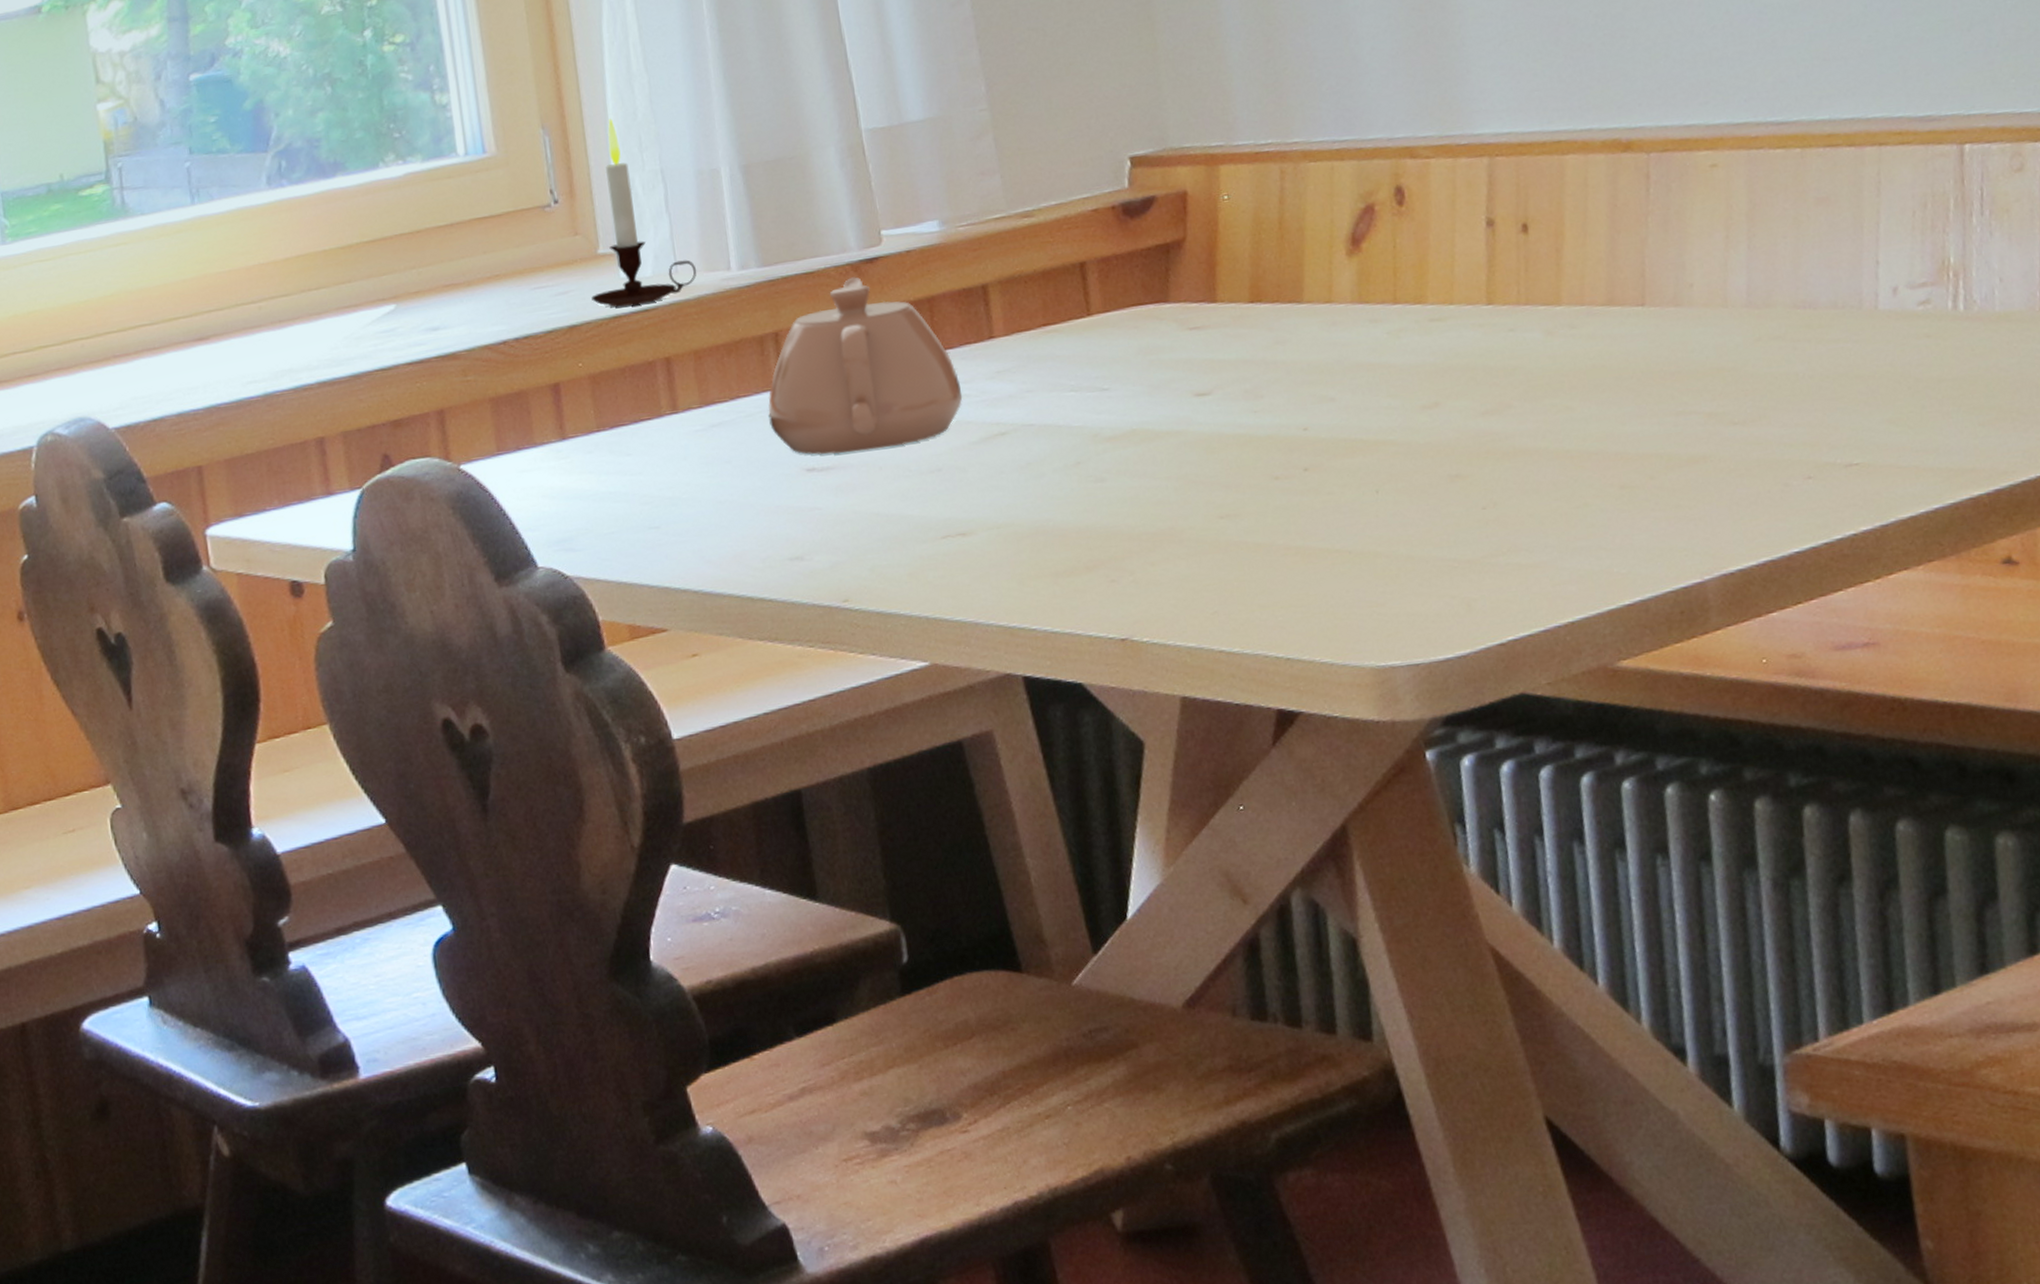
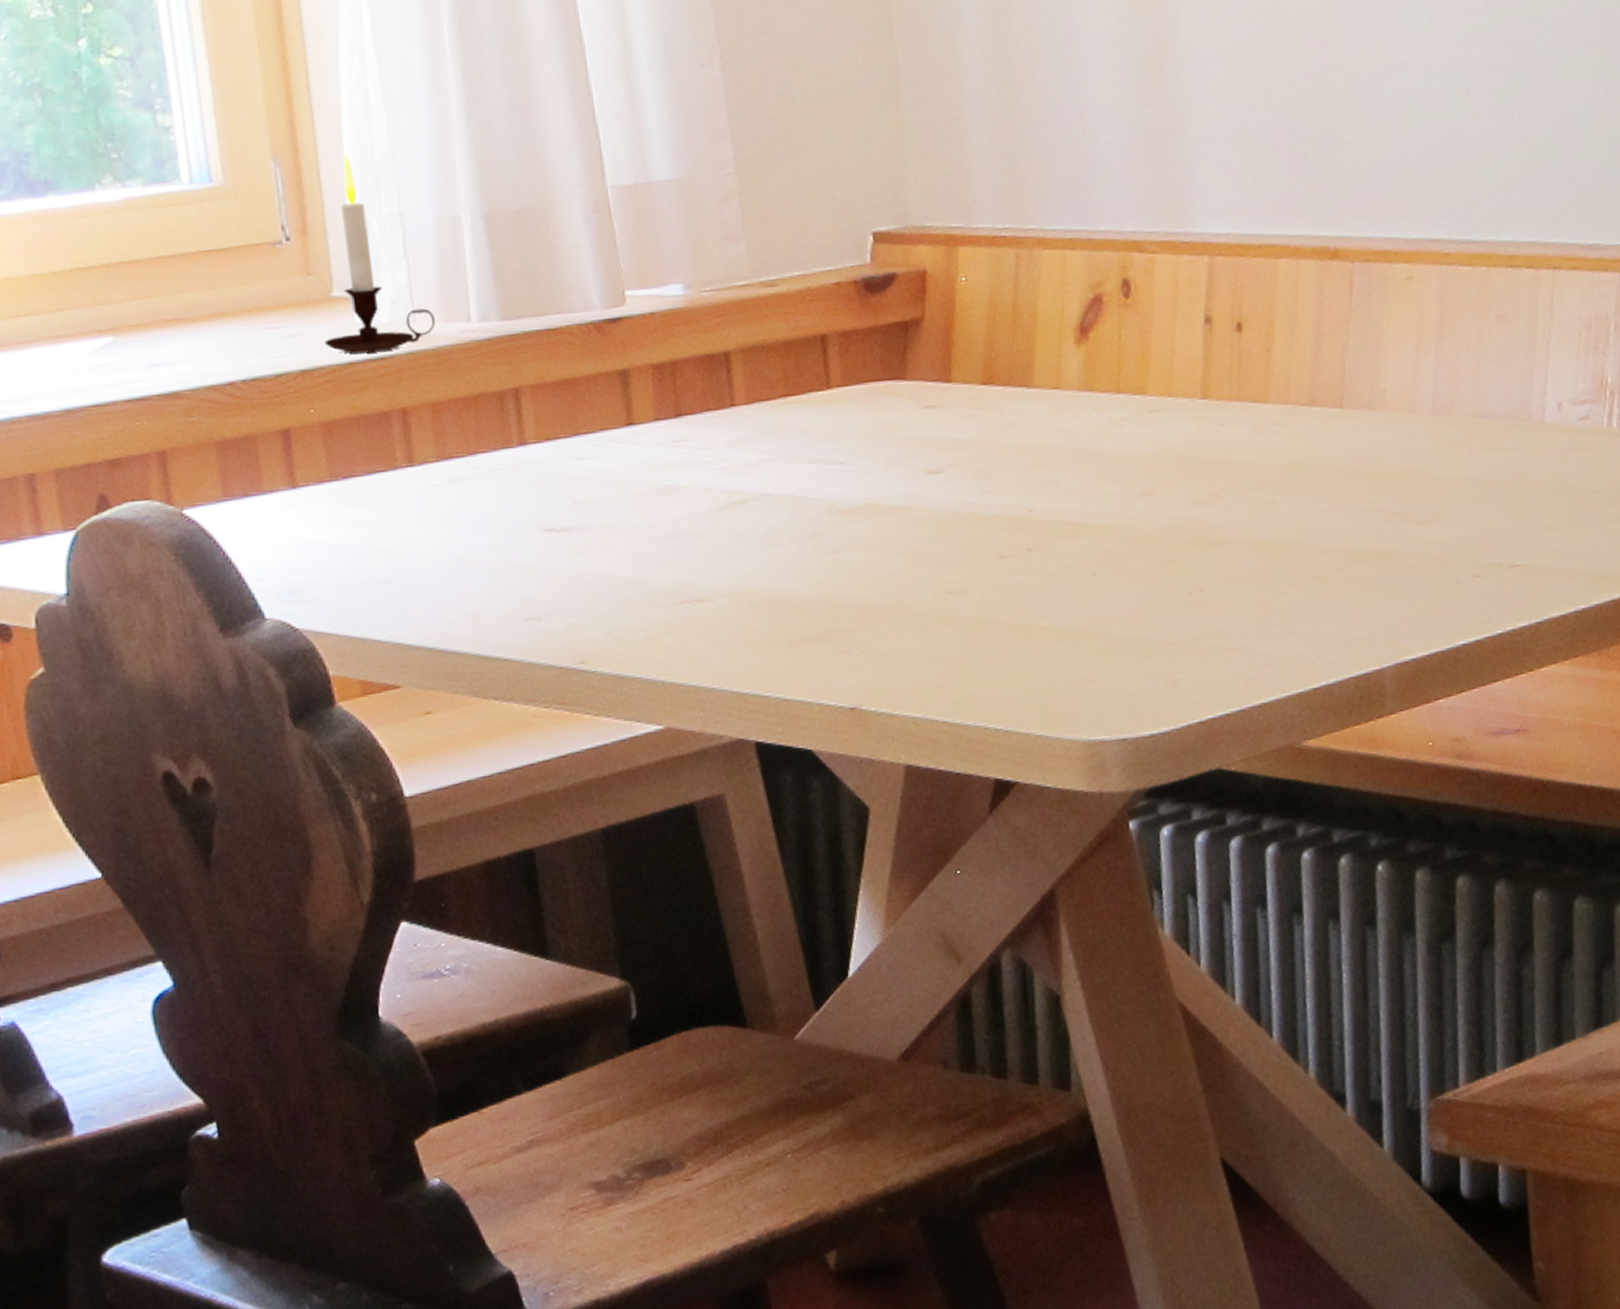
teapot: present [768,277,963,455] -> none [507,336,703,515]

